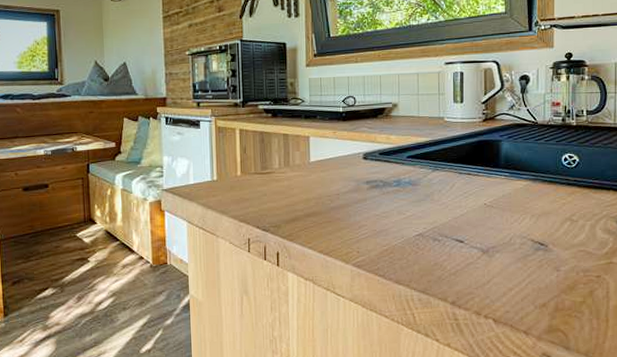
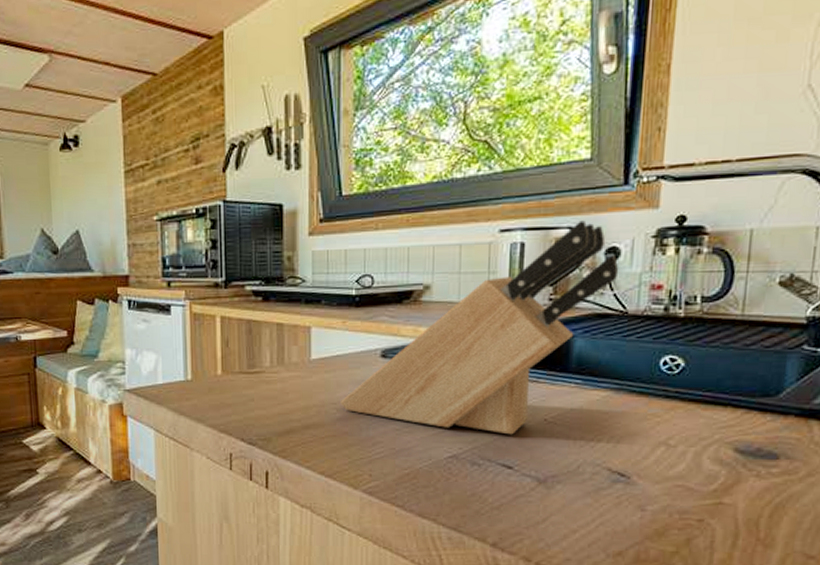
knife block: none [333,56,530,217] -> present [339,220,619,435]

